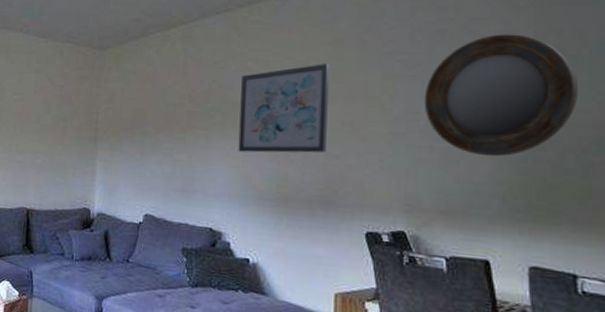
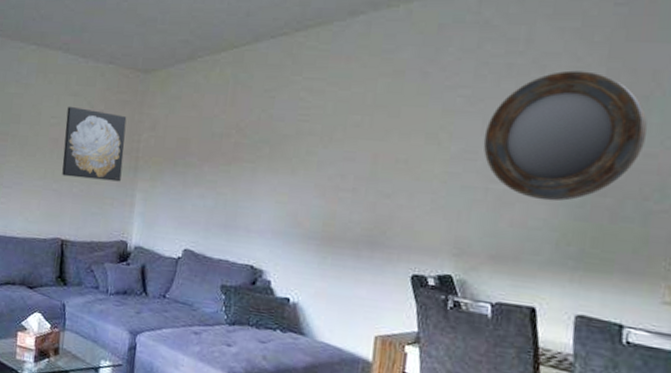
wall art: none [26,84,85,152] -> present [62,107,127,182]
wall art: present [238,64,330,153] -> none [284,96,388,191]

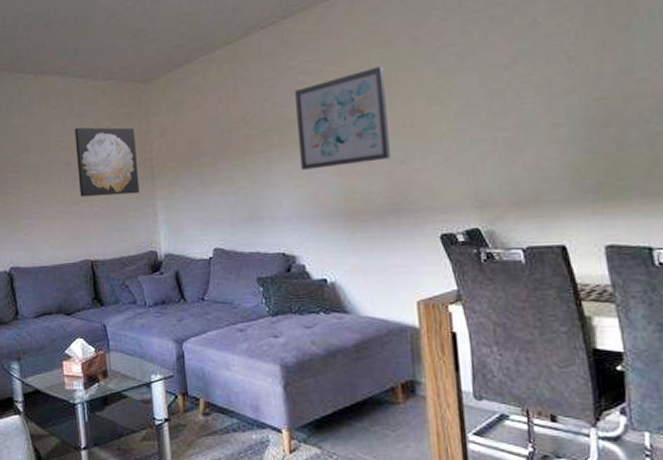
wall art: none [284,96,388,191] -> present [294,66,390,170]
home mirror: present [483,70,647,202] -> none [482,10,634,141]

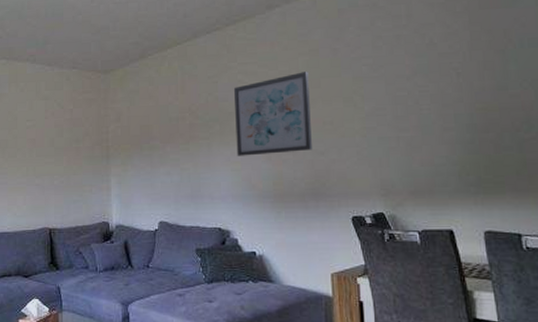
wall art: present [75,127,139,197] -> none [40,109,96,171]

